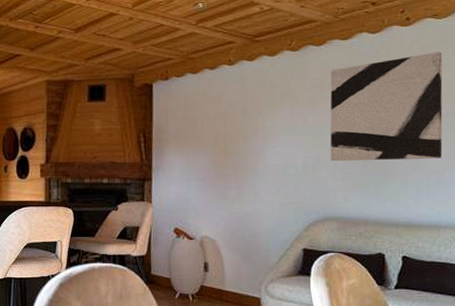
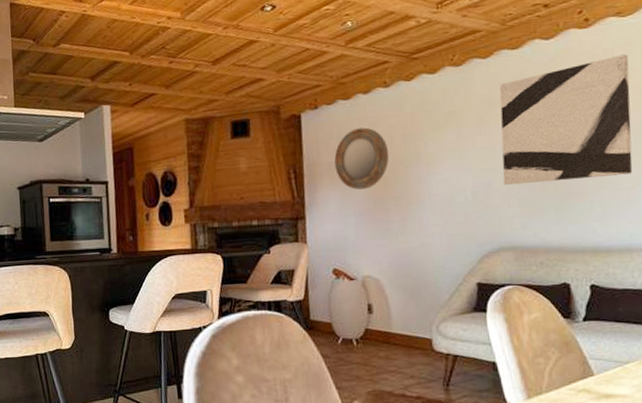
home mirror: none [181,100,230,156] -> present [334,127,389,190]

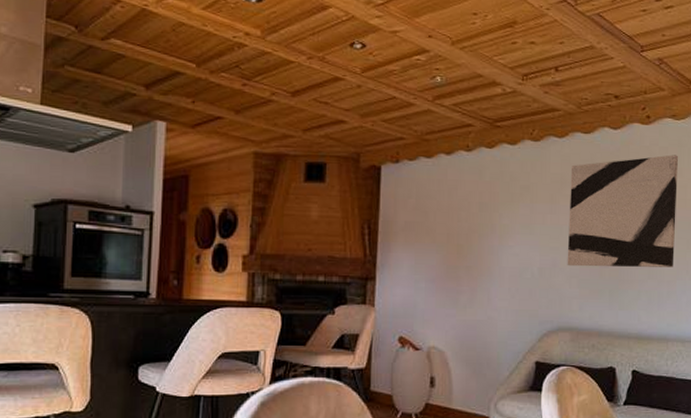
home mirror: present [334,127,389,190] -> none [411,189,465,254]

